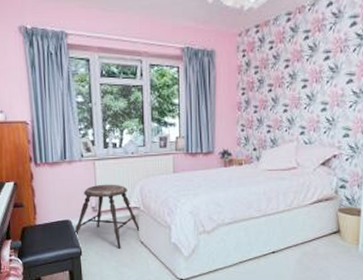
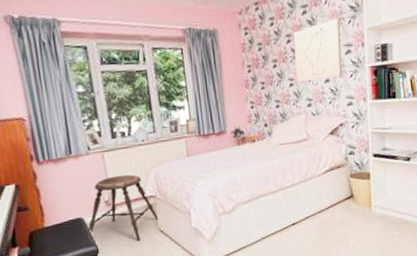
wall art: none [291,45,345,109] -> present [294,18,342,83]

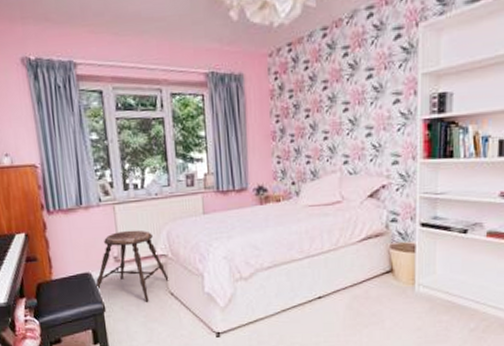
wall art: present [294,18,342,83] -> none [331,61,389,136]

